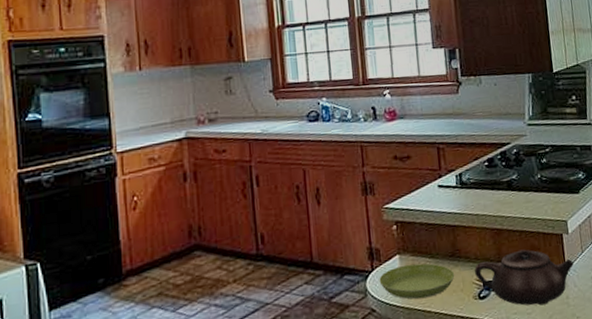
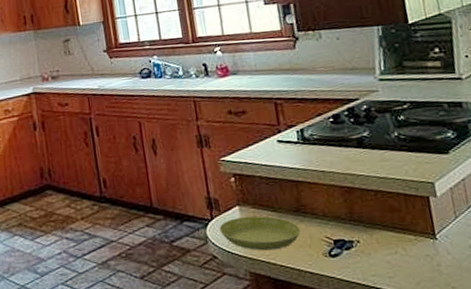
teapot: present [475,249,574,306] -> none [323,210,446,270]

